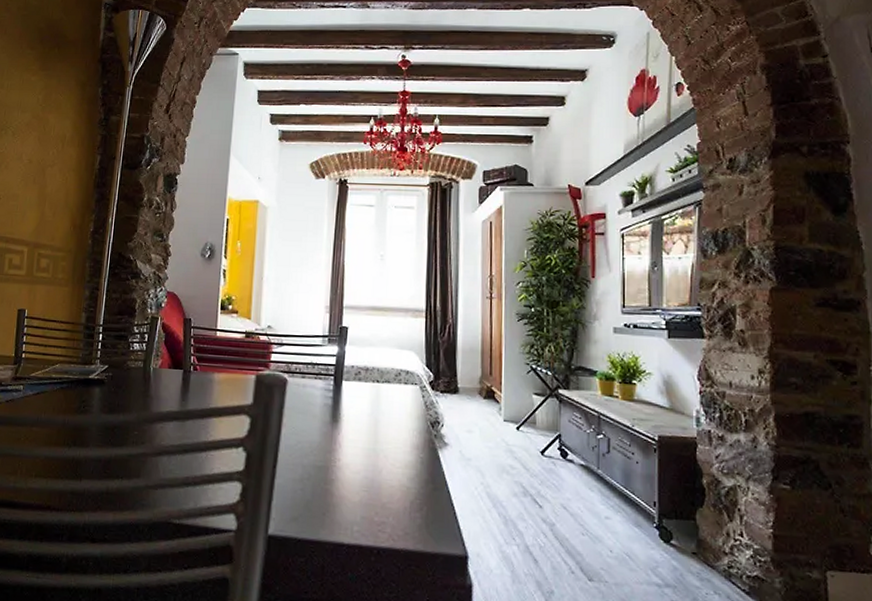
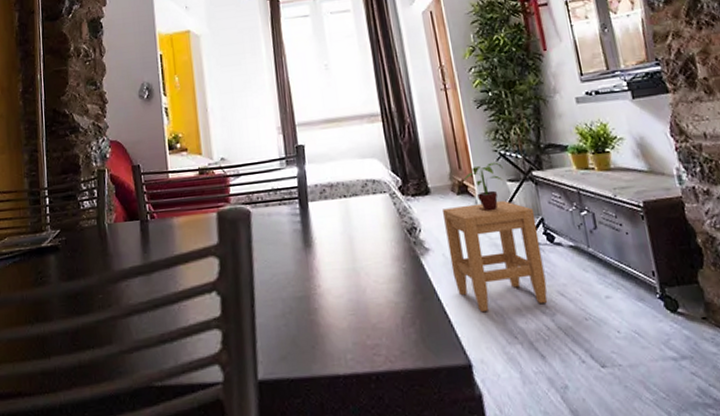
stool: none [465,409,554,513] -> present [443,201,548,313]
potted plant: none [492,374,532,419] -> present [463,162,503,212]

